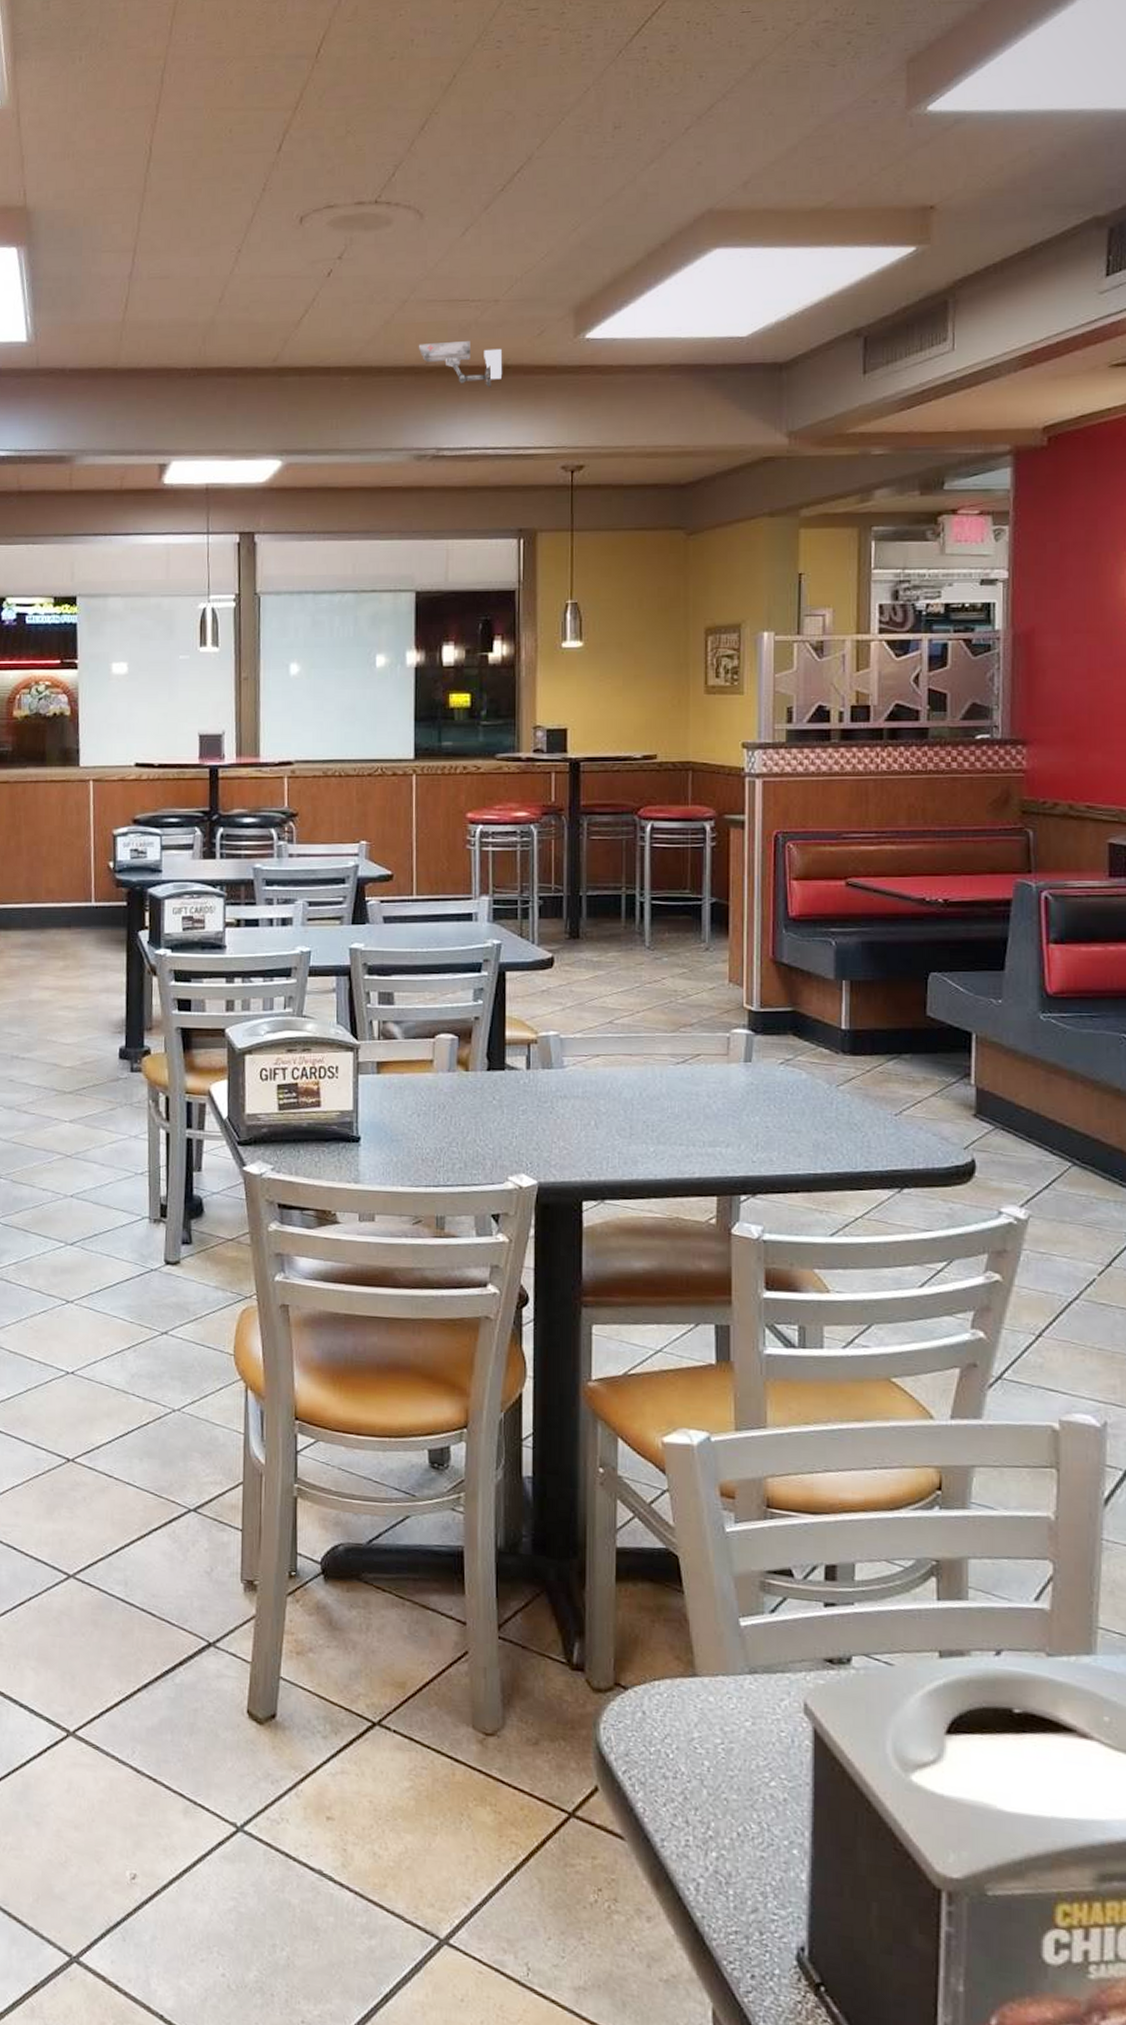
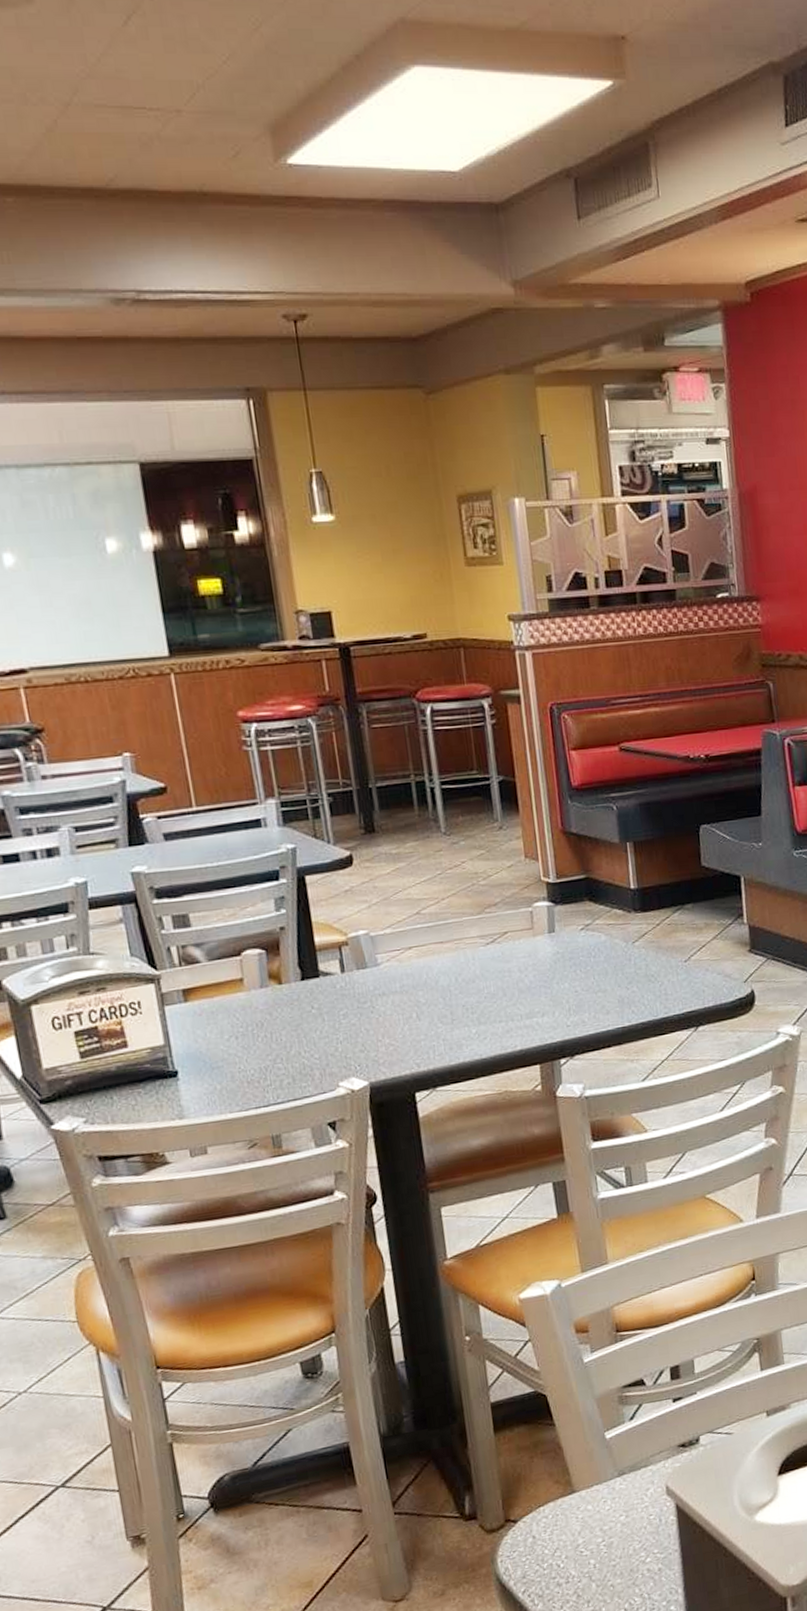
security camera: present [418,341,503,388] -> none [93,160,200,219]

